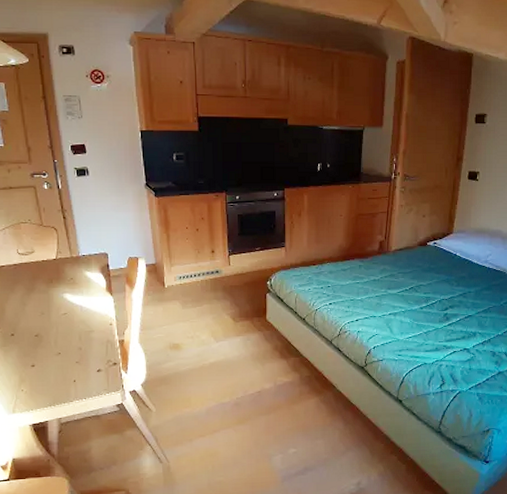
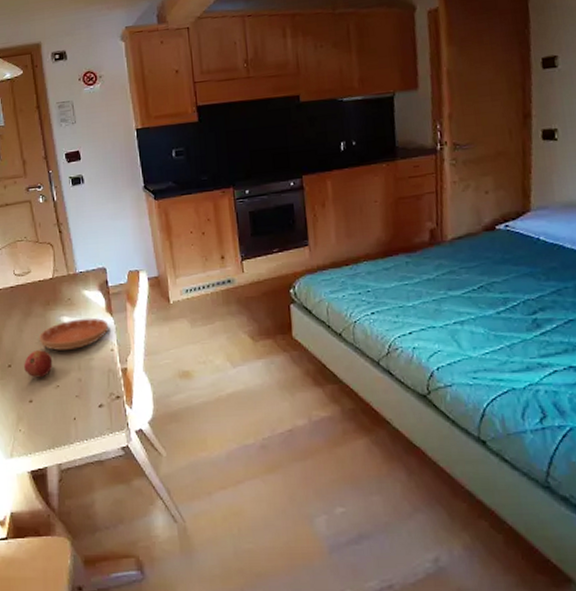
fruit: none [27,322,55,346] -> present [24,350,53,378]
saucer: none [42,296,109,323] -> present [40,317,109,351]

